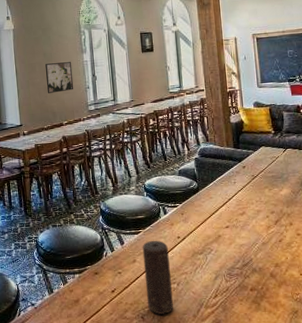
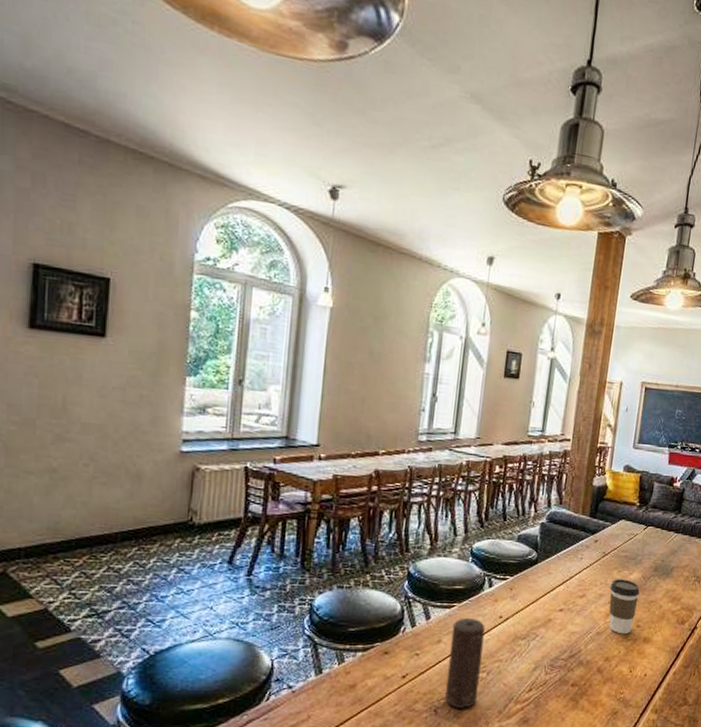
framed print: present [45,62,74,93] -> none [364,366,408,410]
coffee cup: none [265,195,293,243] -> present [609,579,640,634]

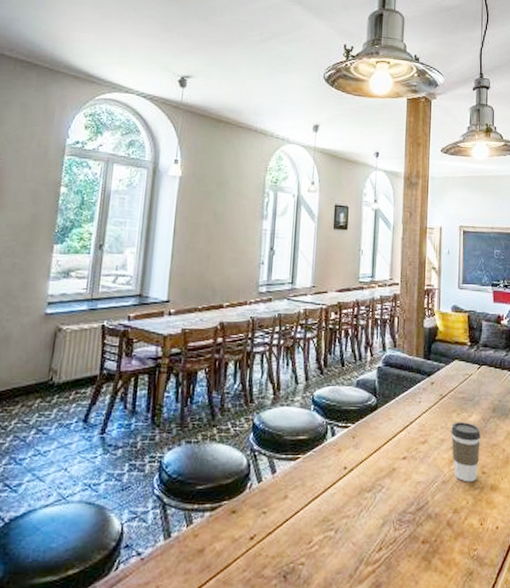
candle: present [444,617,485,708] -> none [293,470,330,573]

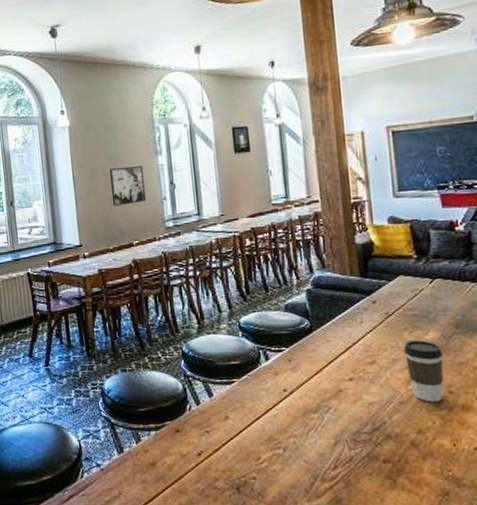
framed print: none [209,226,247,265] -> present [110,166,147,206]

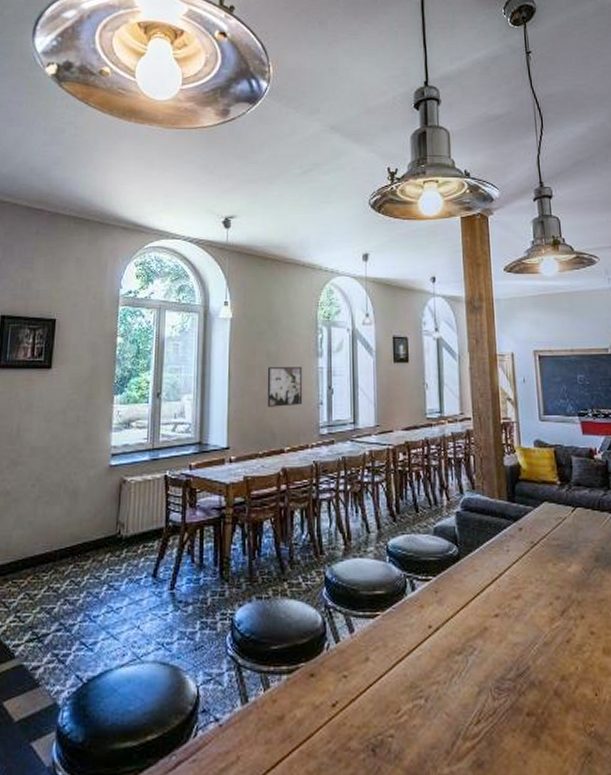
coffee cup: present [404,340,444,402] -> none [548,573,585,644]

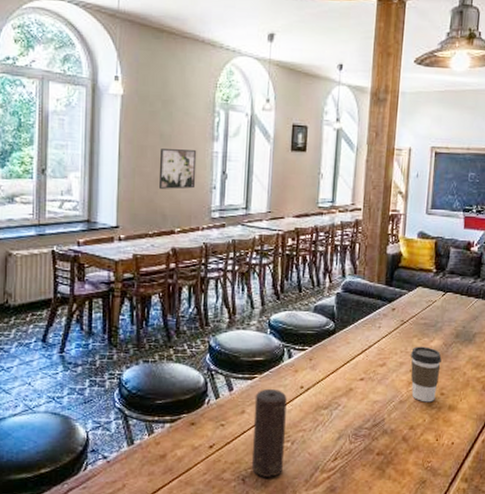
candle: none [379,629,418,747] -> present [251,388,287,477]
coffee cup: none [548,573,585,644] -> present [411,346,442,402]

